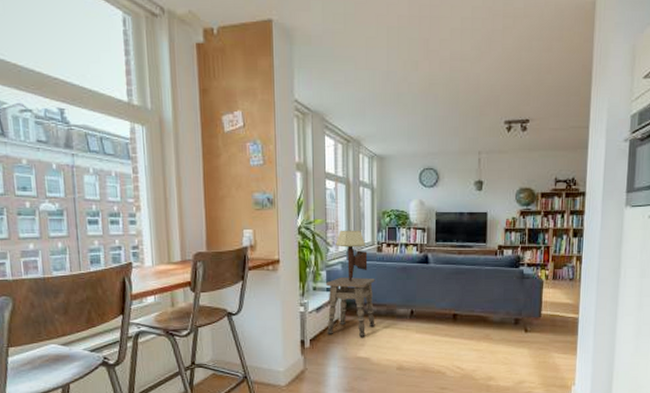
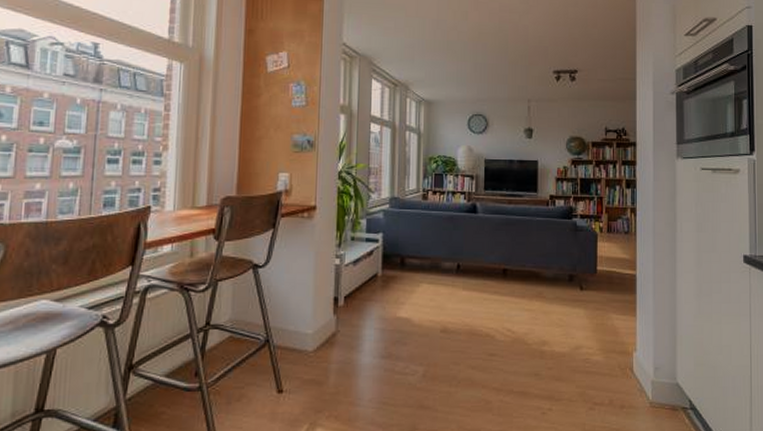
side table: present [326,278,375,337] -> none [364,227,419,294]
lampshade: present [336,230,368,281] -> none [378,175,412,231]

